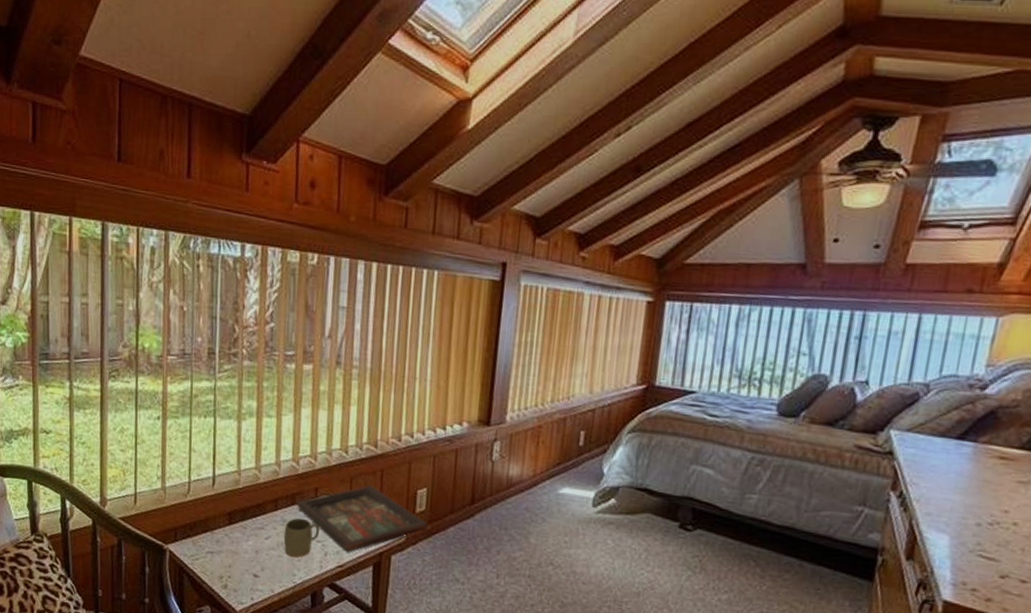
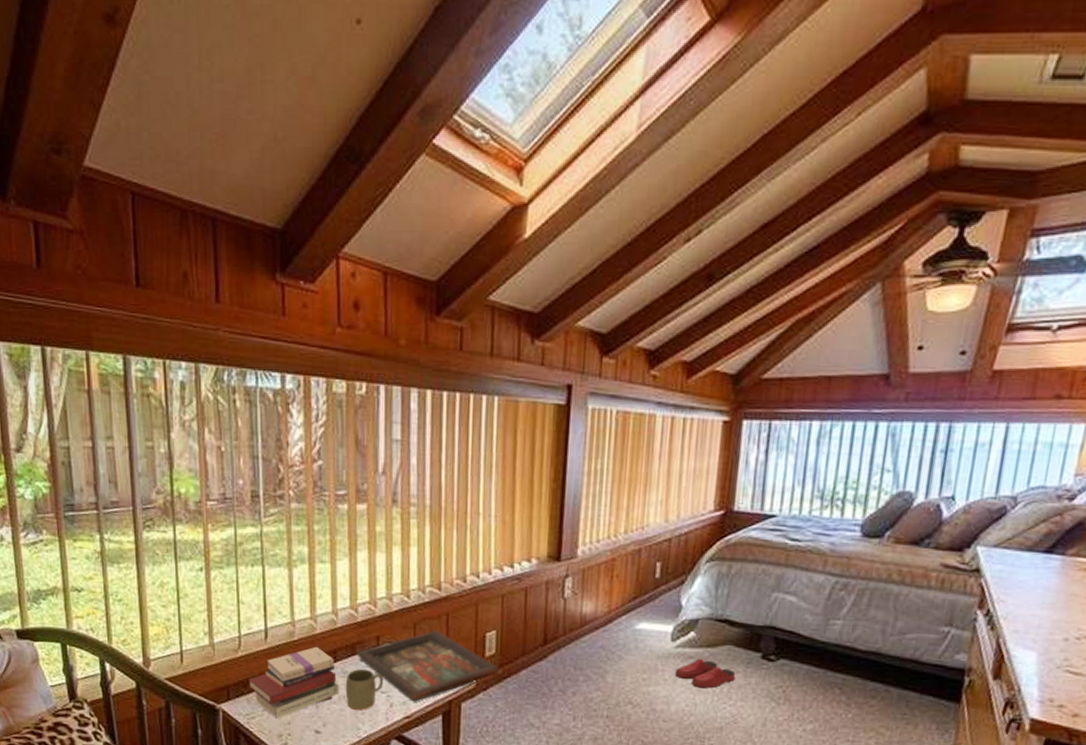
books: none [194,494,279,561] -> present [248,646,340,718]
slippers: none [595,524,654,554] -> present [674,658,736,689]

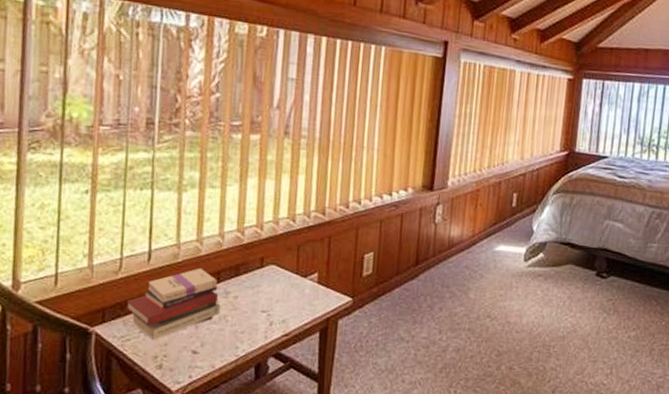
mug: present [345,668,384,710] -> none [226,289,266,329]
decorative tray: present [357,630,499,702] -> none [240,252,375,320]
slippers: present [674,658,736,689] -> none [526,276,576,302]

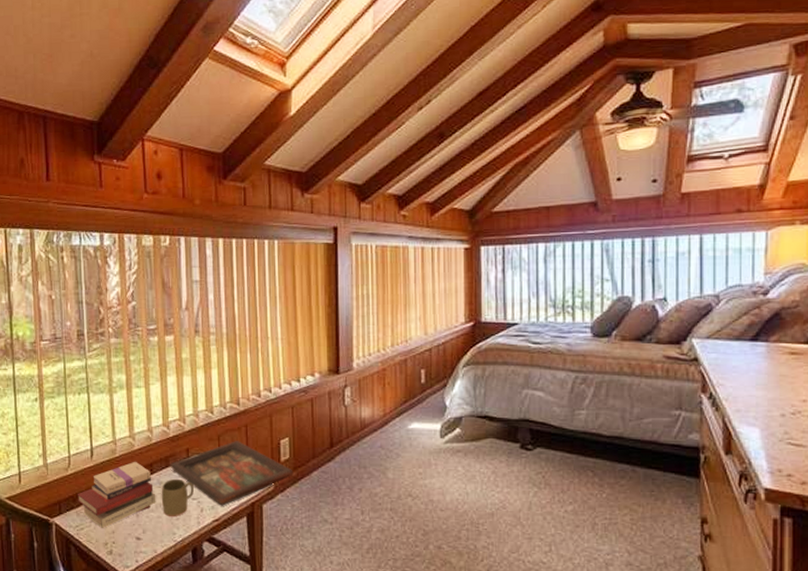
mug: none [226,289,266,329] -> present [161,478,195,516]
decorative tray: none [240,252,375,320] -> present [170,441,294,506]

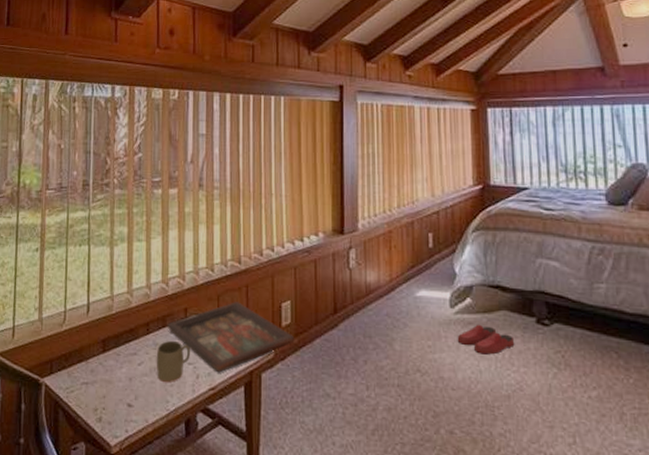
books: present [77,461,156,528] -> none [69,319,151,392]
slippers: none [446,451,500,478] -> present [457,324,515,355]

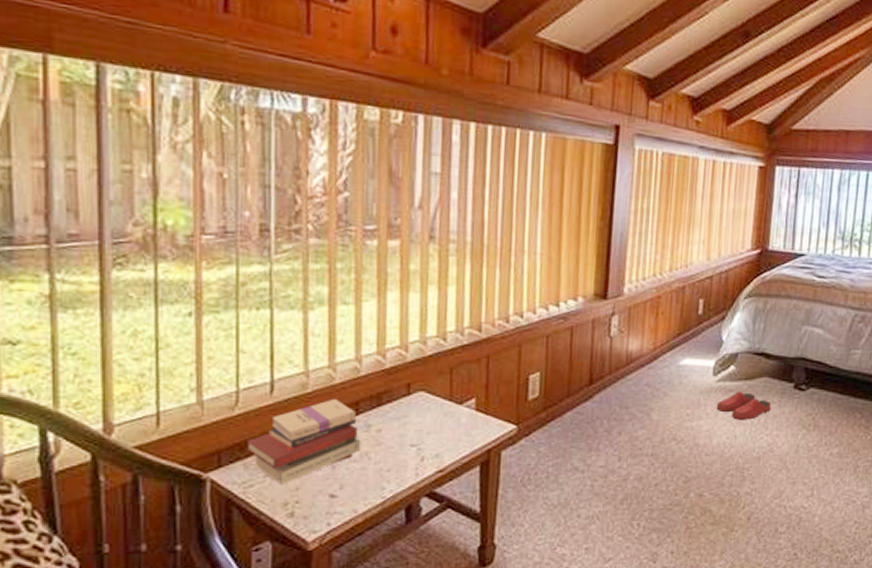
books: none [69,319,151,392] -> present [246,398,361,484]
mug: present [156,340,191,382] -> none [368,420,415,467]
decorative tray: present [167,302,295,373] -> none [383,375,543,454]

